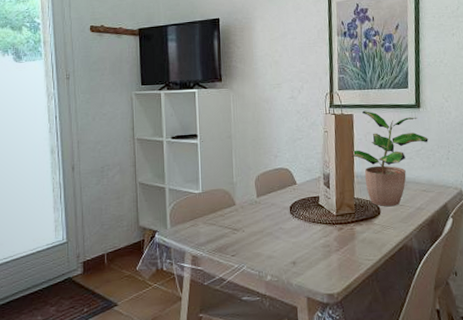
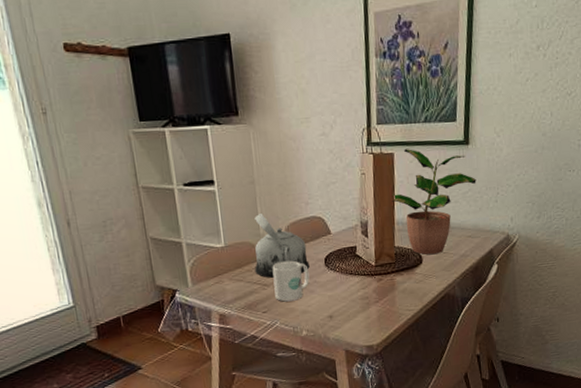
teapot: none [227,164,276,223] -> present [254,214,310,278]
mug: none [242,207,276,247] -> present [272,260,310,302]

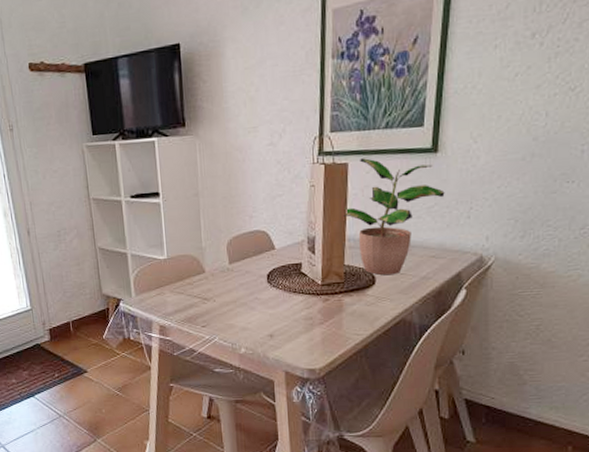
teapot: present [254,214,310,278] -> none [196,227,251,292]
mug: present [272,260,310,302] -> none [213,275,251,317]

